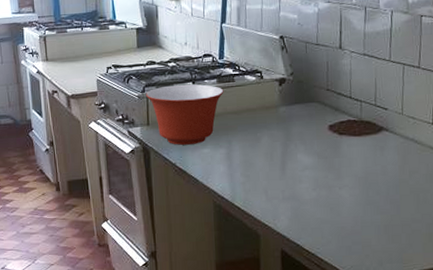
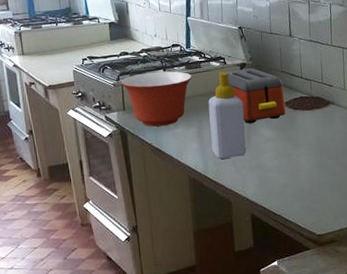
soap bottle: none [240,87,281,186] -> present [208,71,247,159]
toaster: none [260,84,329,148] -> present [224,68,286,124]

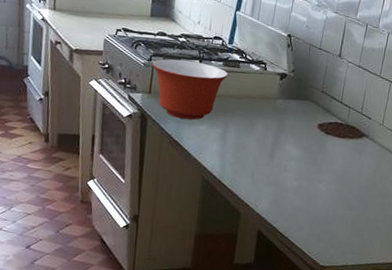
soap bottle: present [208,71,247,159] -> none [232,76,276,169]
toaster: present [224,68,286,124] -> none [262,78,320,140]

